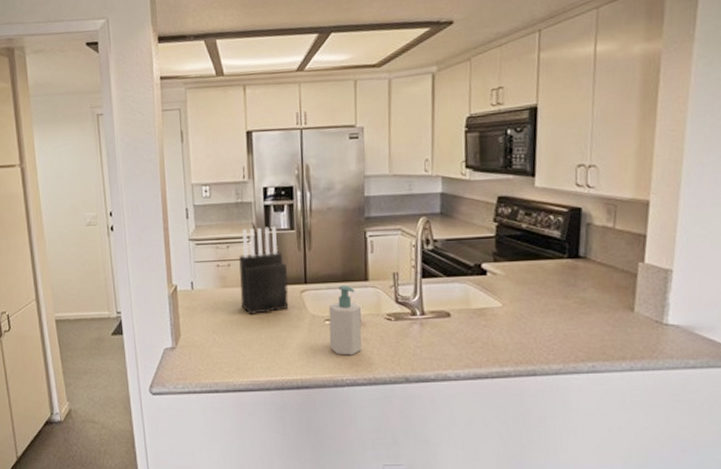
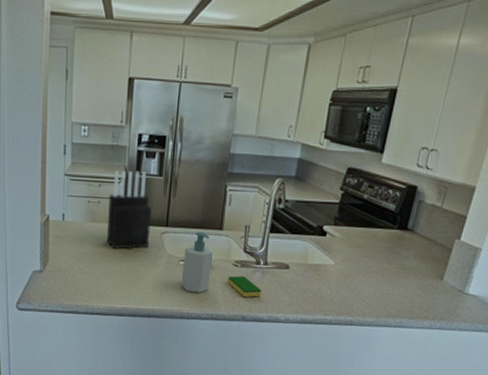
dish sponge: none [382,331,423,355] -> present [227,276,261,298]

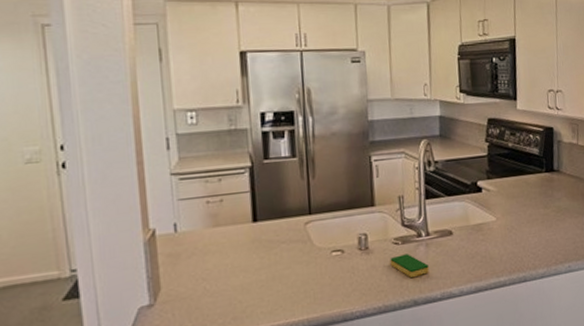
knife block: present [106,170,152,250] -> none [233,154,292,255]
soap bottle: present [181,231,214,293] -> none [335,212,371,287]

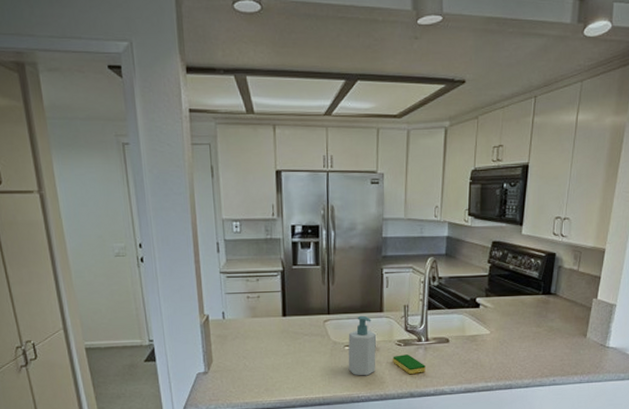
soap bottle: none [335,212,371,287] -> present [348,315,377,376]

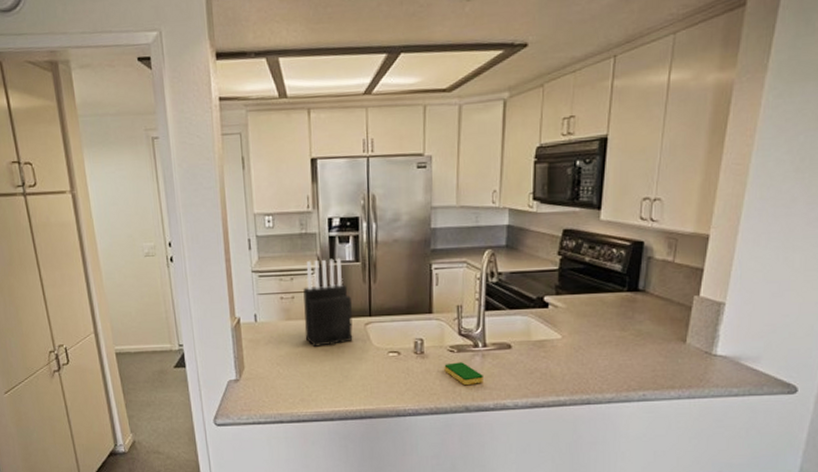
knife block: none [268,262,314,342] -> present [303,258,353,347]
soap bottle: present [348,315,377,376] -> none [392,317,425,387]

